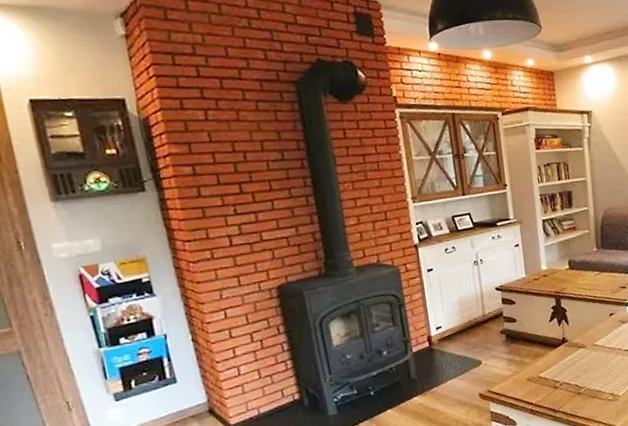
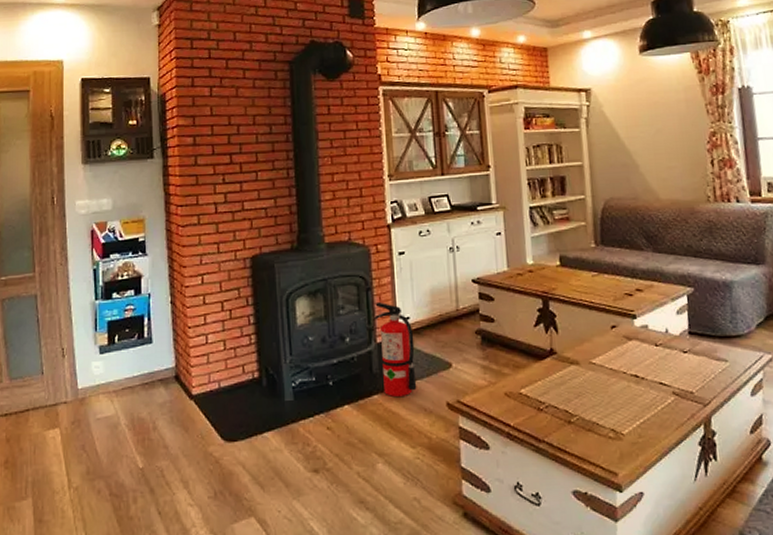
fire extinguisher: none [408,315,452,396] -> present [374,301,417,397]

